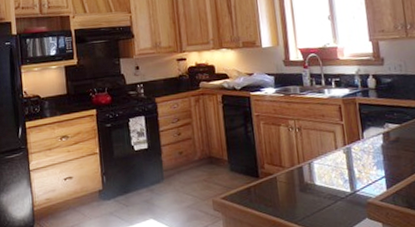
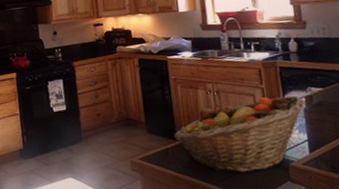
fruit basket: none [256,132,384,211] -> present [174,95,306,173]

